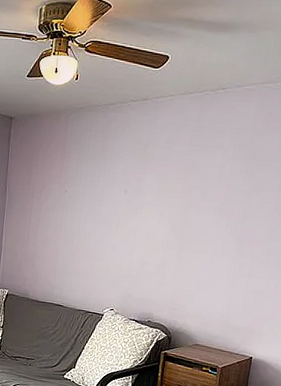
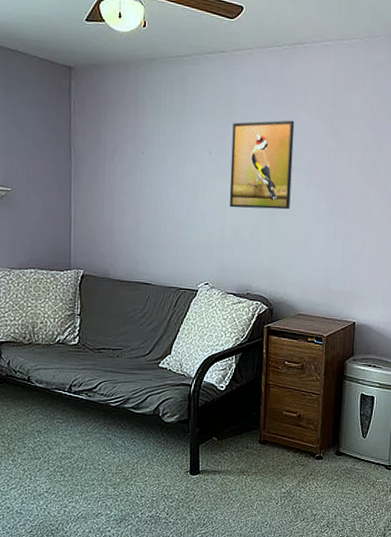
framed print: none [138,162,209,247] -> present [229,120,295,210]

